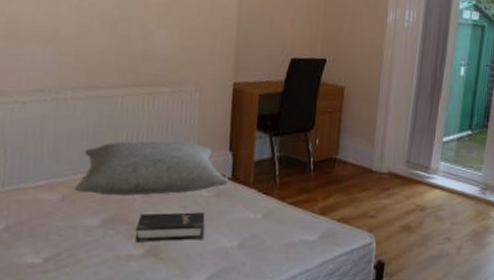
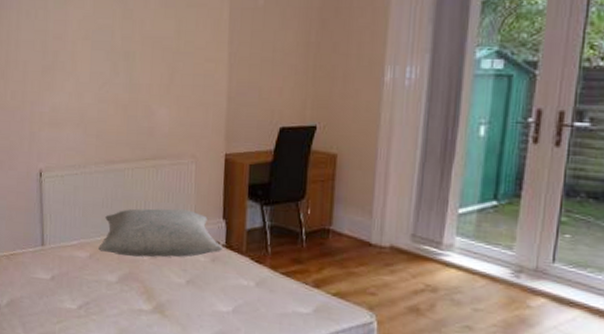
hardback book: present [135,212,205,242] -> none [145,273,203,303]

